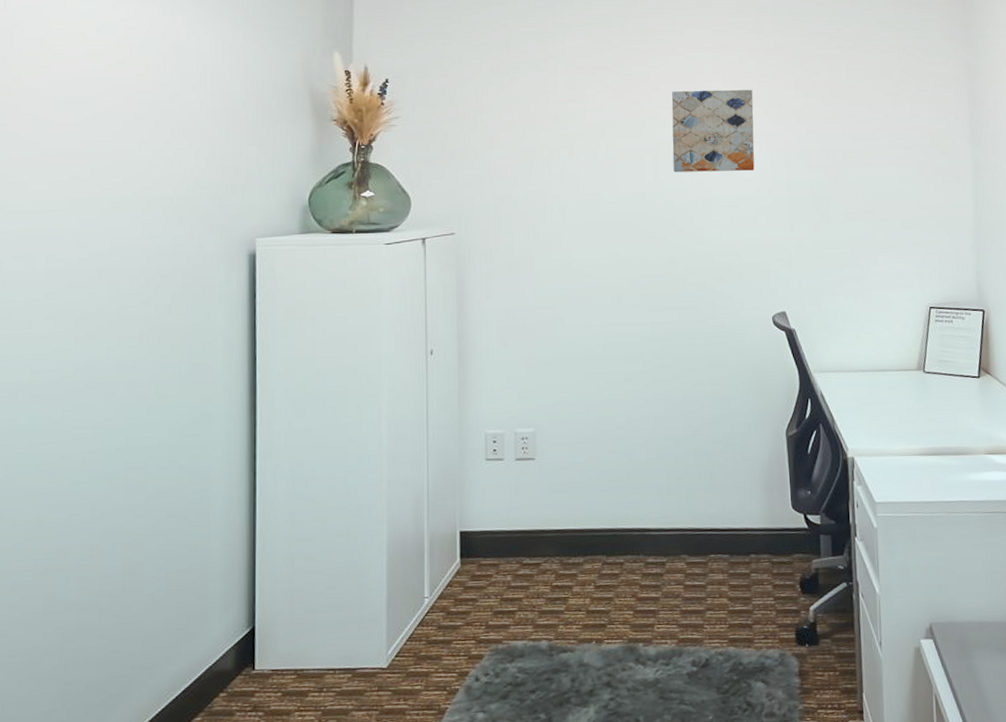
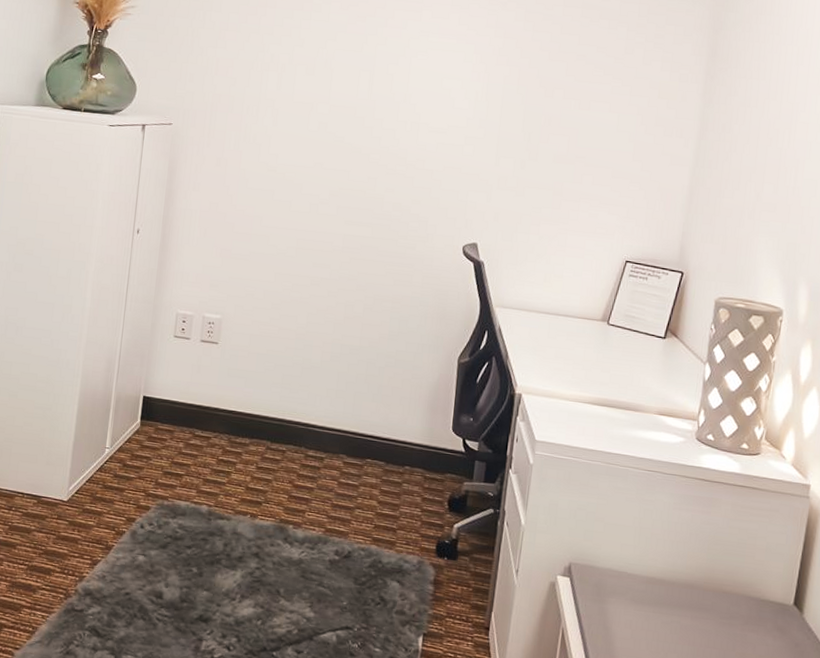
wall art: present [671,89,755,173] -> none [387,9,480,100]

